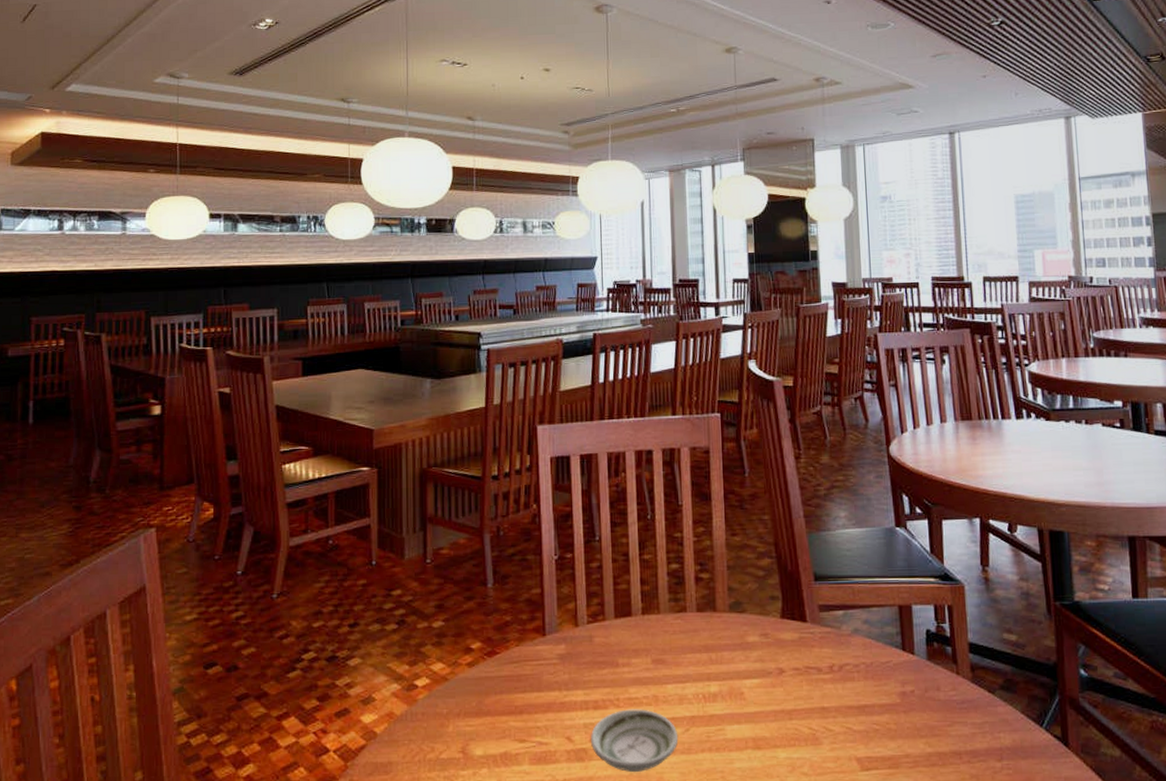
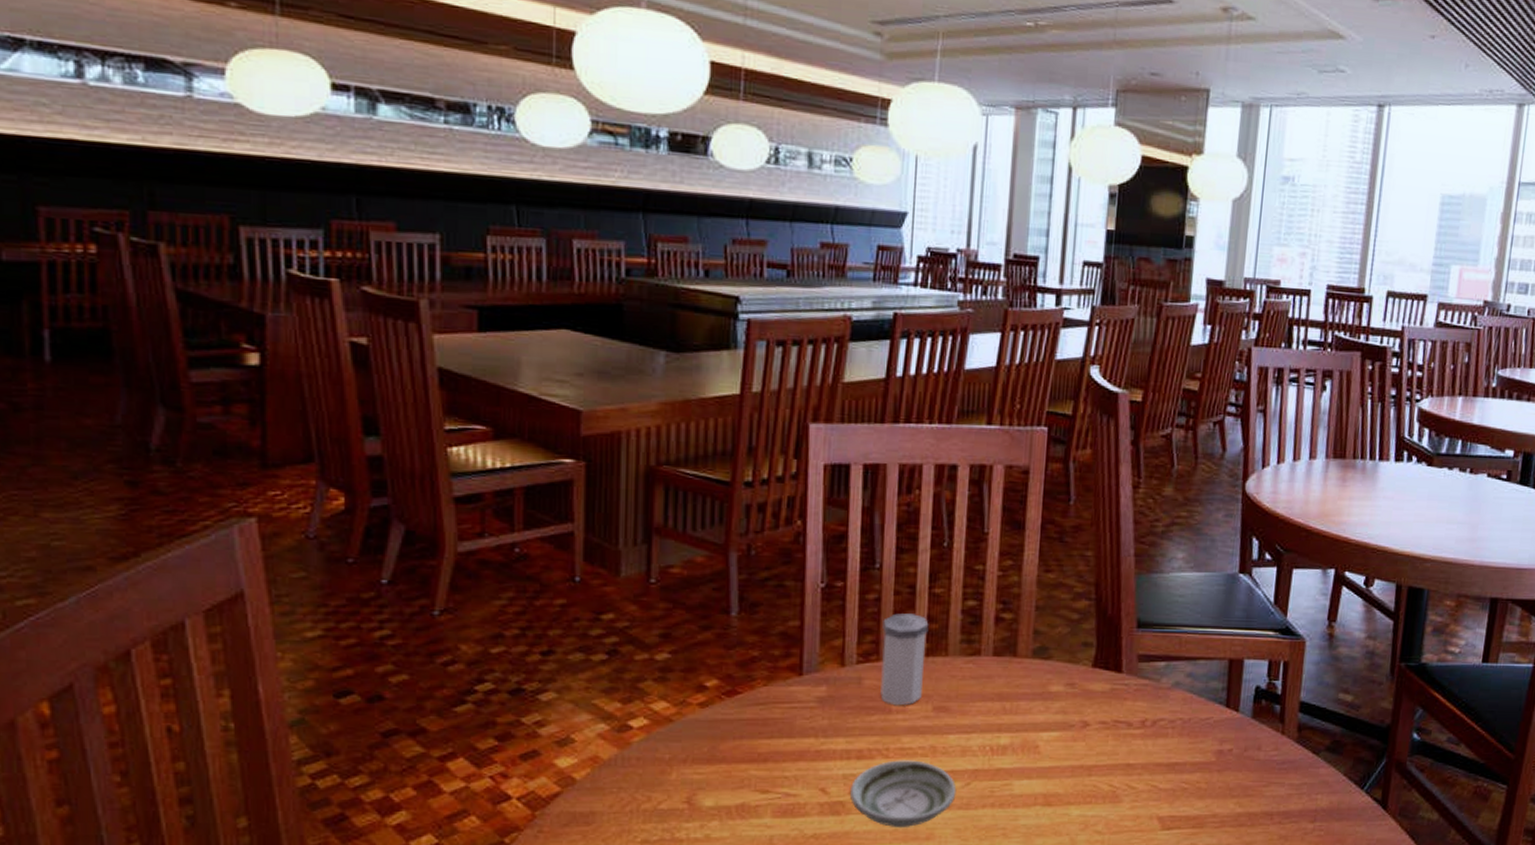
salt shaker: none [605,578,642,660] -> present [880,613,929,706]

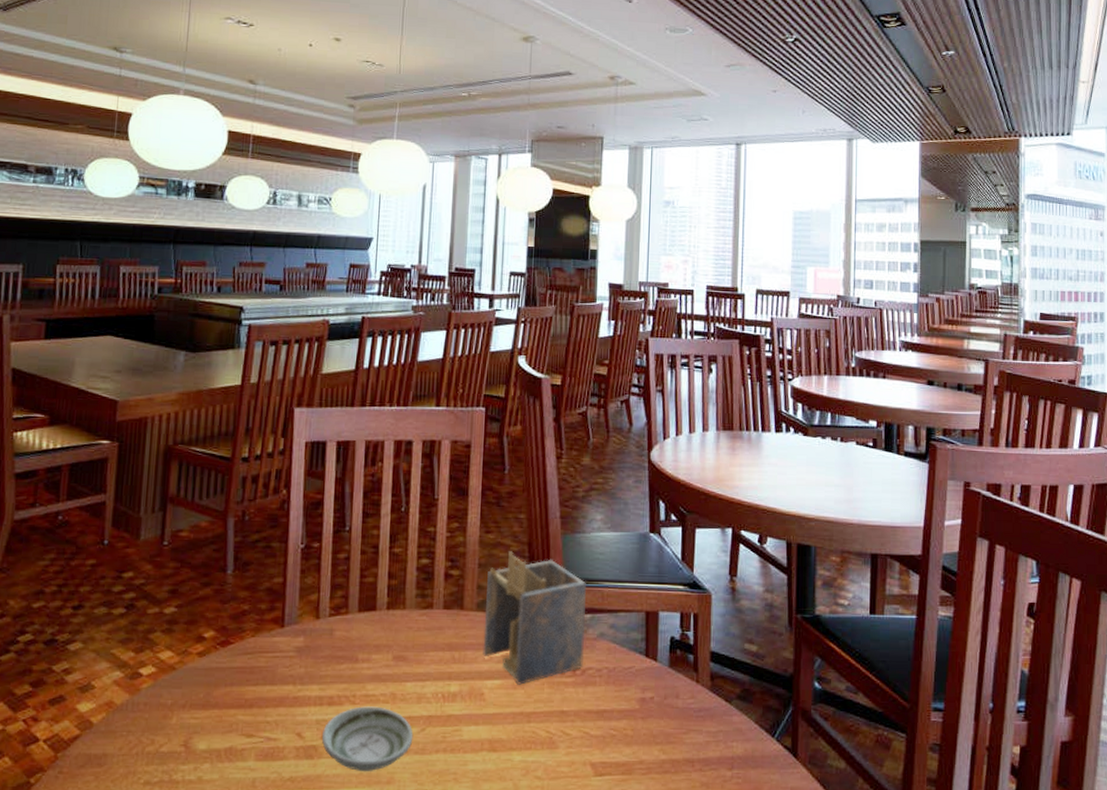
salt shaker: present [880,613,929,706] -> none [349,571,390,655]
napkin holder: none [1038,592,1162,737] -> present [483,551,586,685]

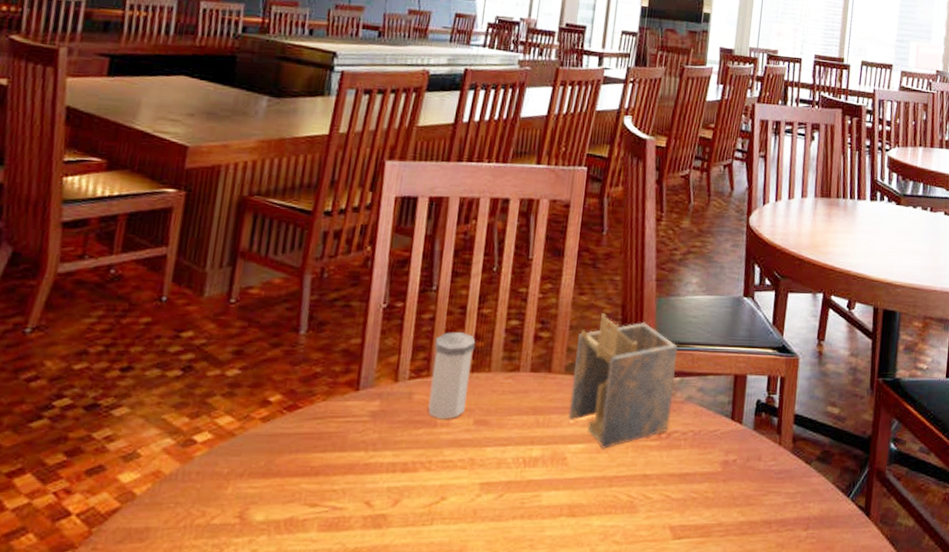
saucer: present [321,706,414,771] -> none [392,472,491,540]
salt shaker: none [349,571,390,655] -> present [428,332,476,420]

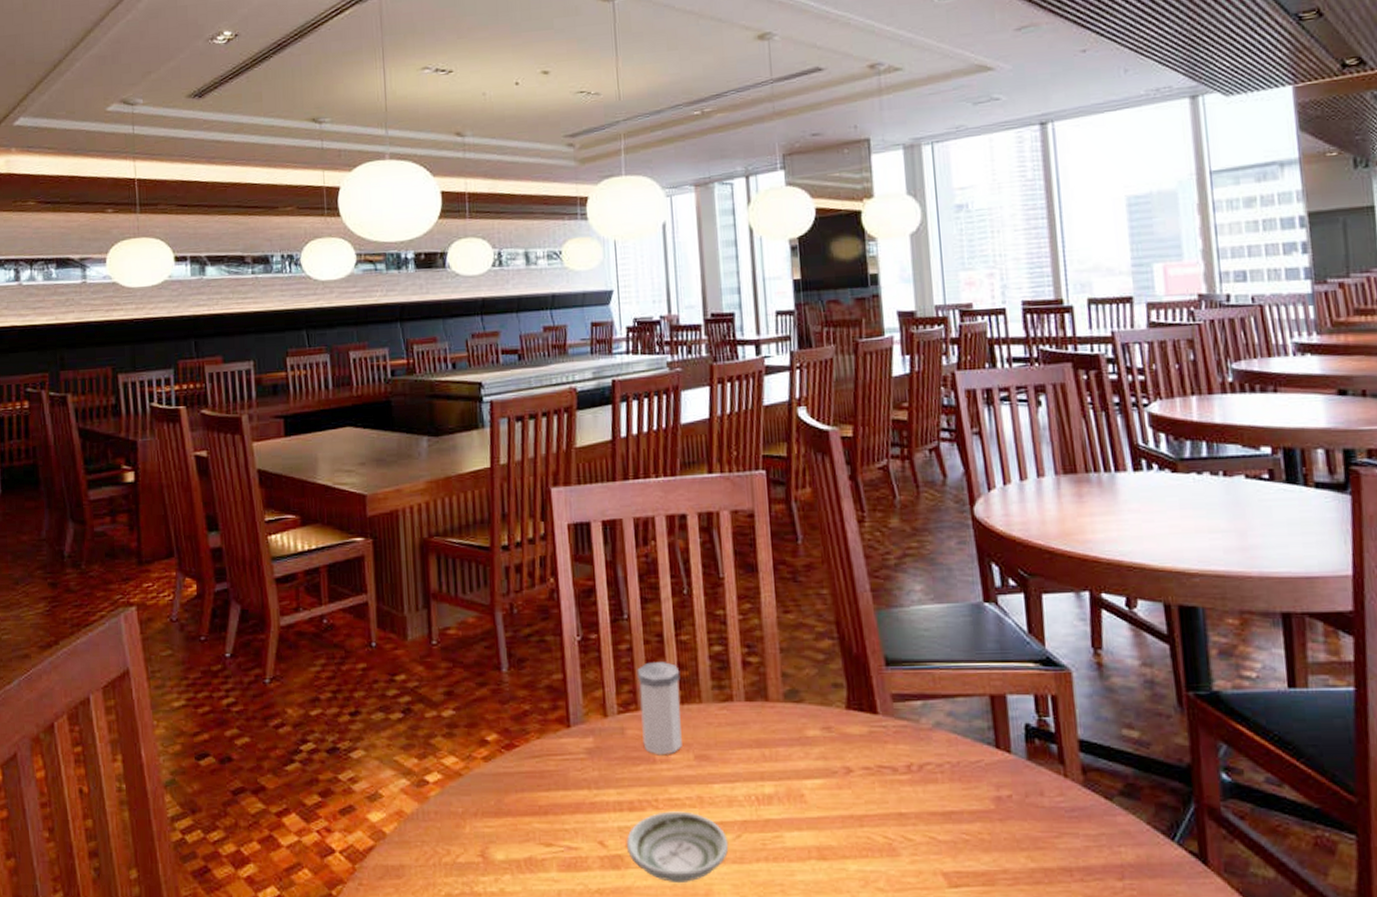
saucer: none [392,472,491,540] -> present [626,811,729,882]
napkin holder: present [568,313,677,449] -> none [792,632,919,784]

